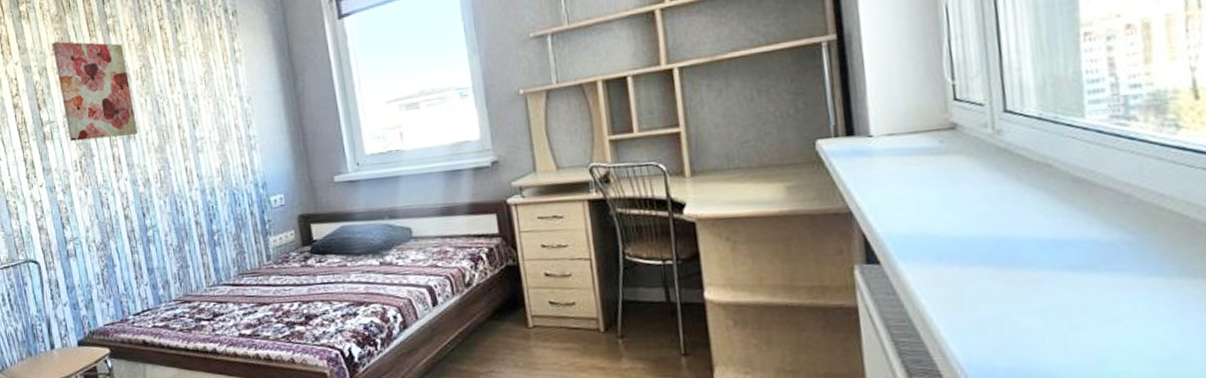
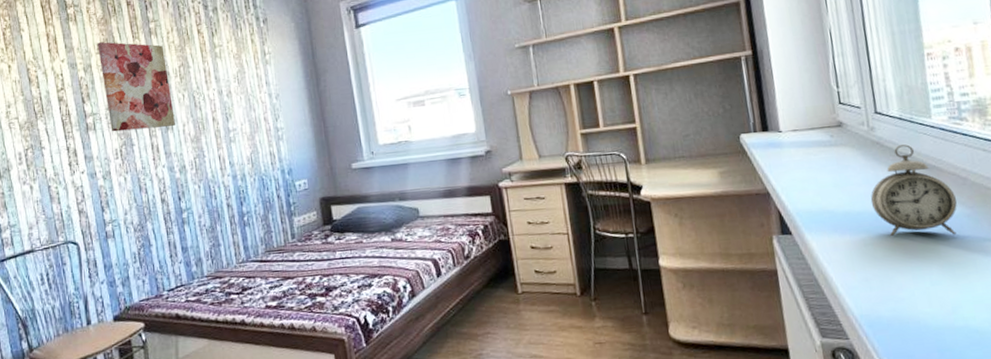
alarm clock: none [990,151,1115,268] -> present [870,144,958,236]

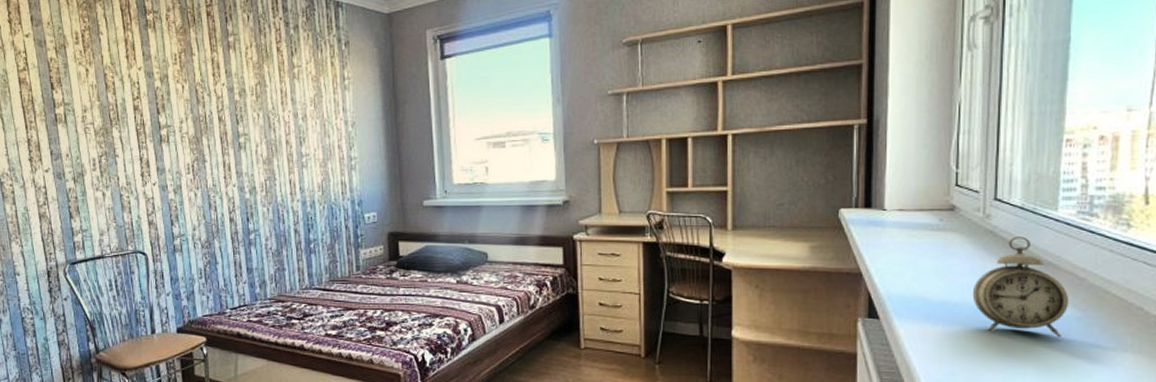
wall art: present [97,41,175,132] -> none [175,51,248,146]

